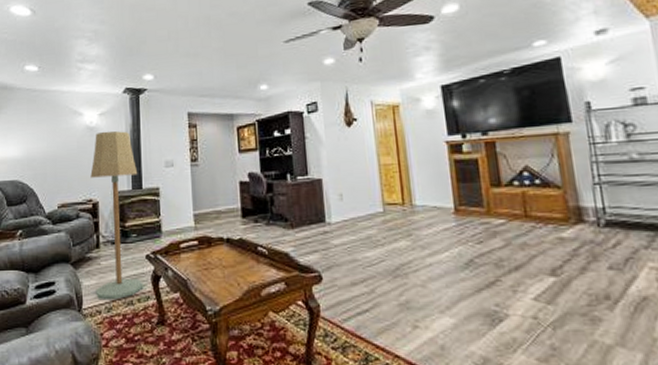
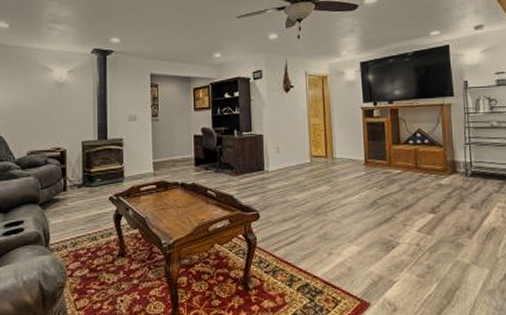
floor lamp: present [90,131,144,301] -> none [59,87,107,237]

